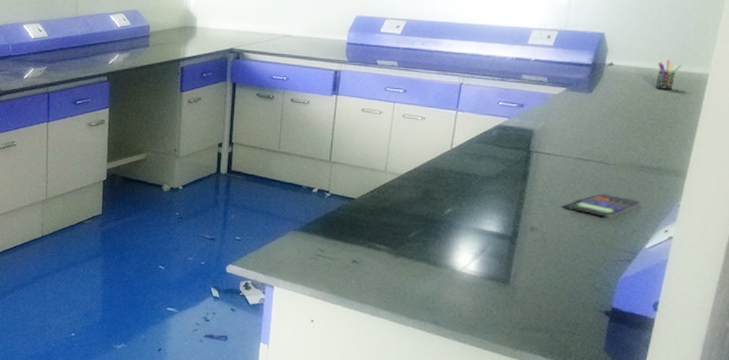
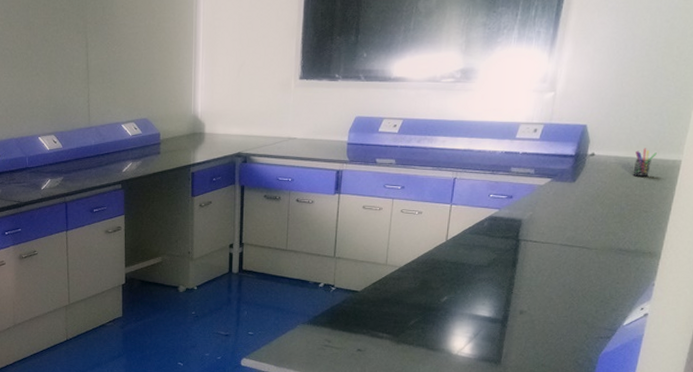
calculator: present [567,193,641,219] -> none [552,276,620,300]

